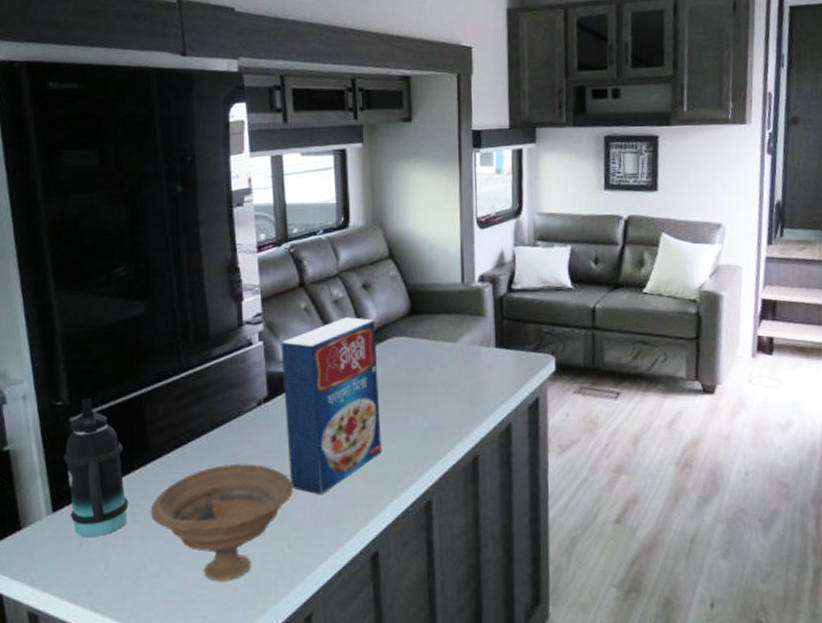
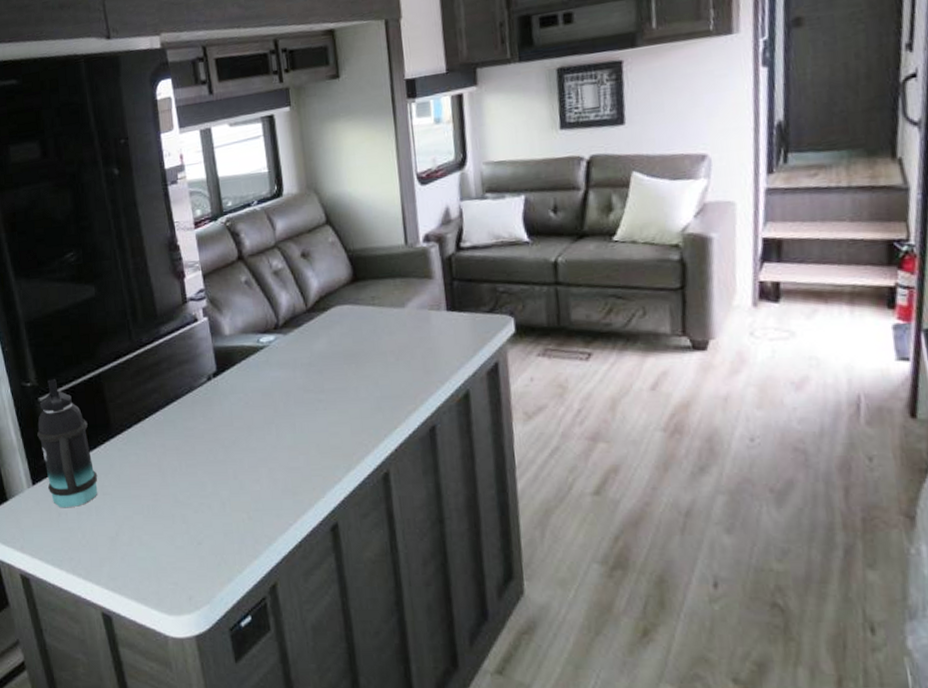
bowl: present [150,463,293,582] -> none [117,437,249,551]
cereal box: present [281,317,381,495] -> none [225,287,333,467]

